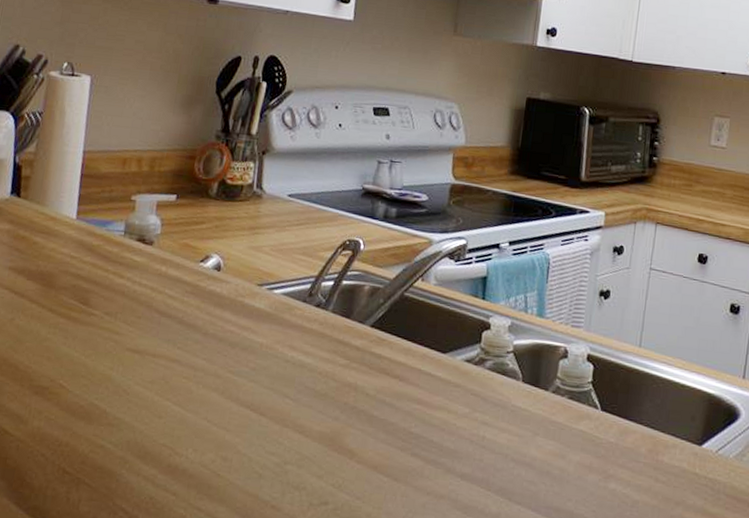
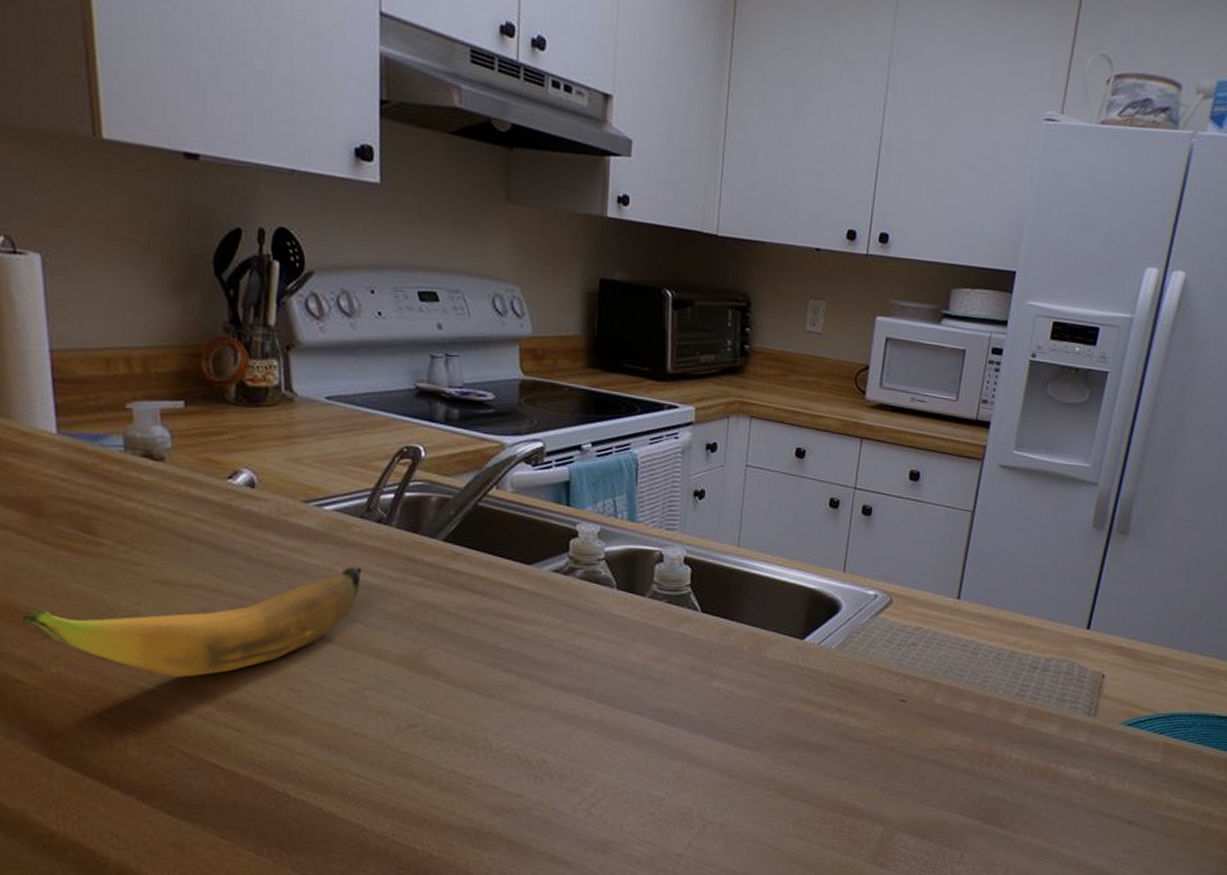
banana: none [20,346,298,439] -> present [23,567,362,677]

